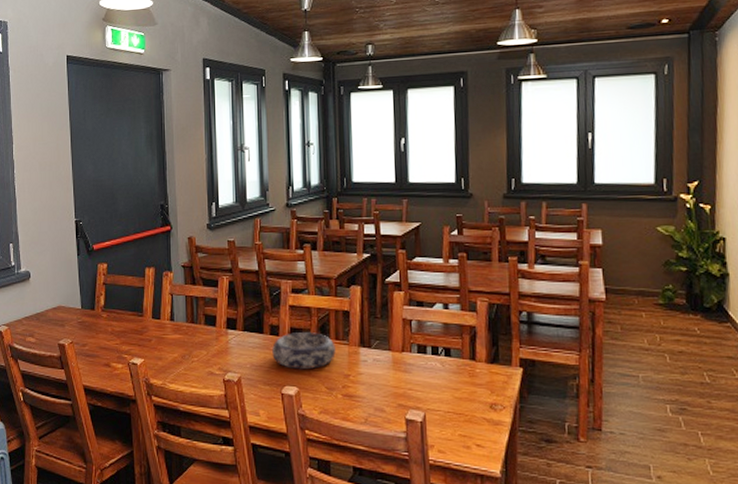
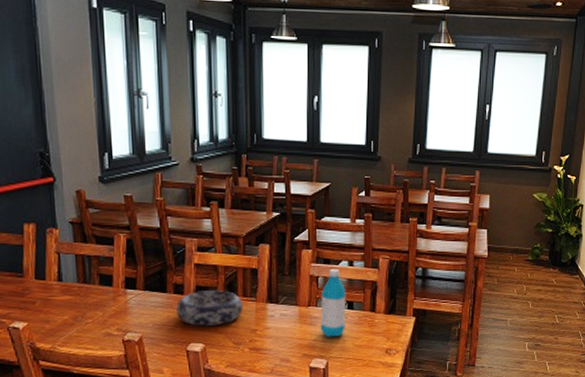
water bottle: none [415,312,443,387] -> present [320,269,346,337]

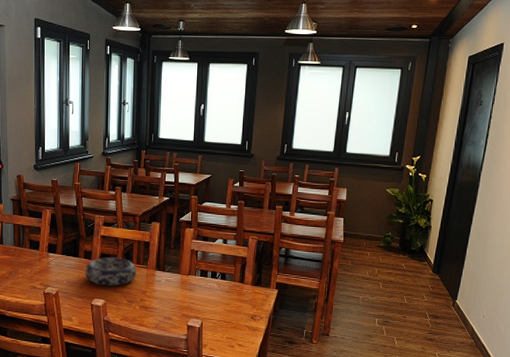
water bottle: present [320,269,346,337] -> none [197,245,220,302]

